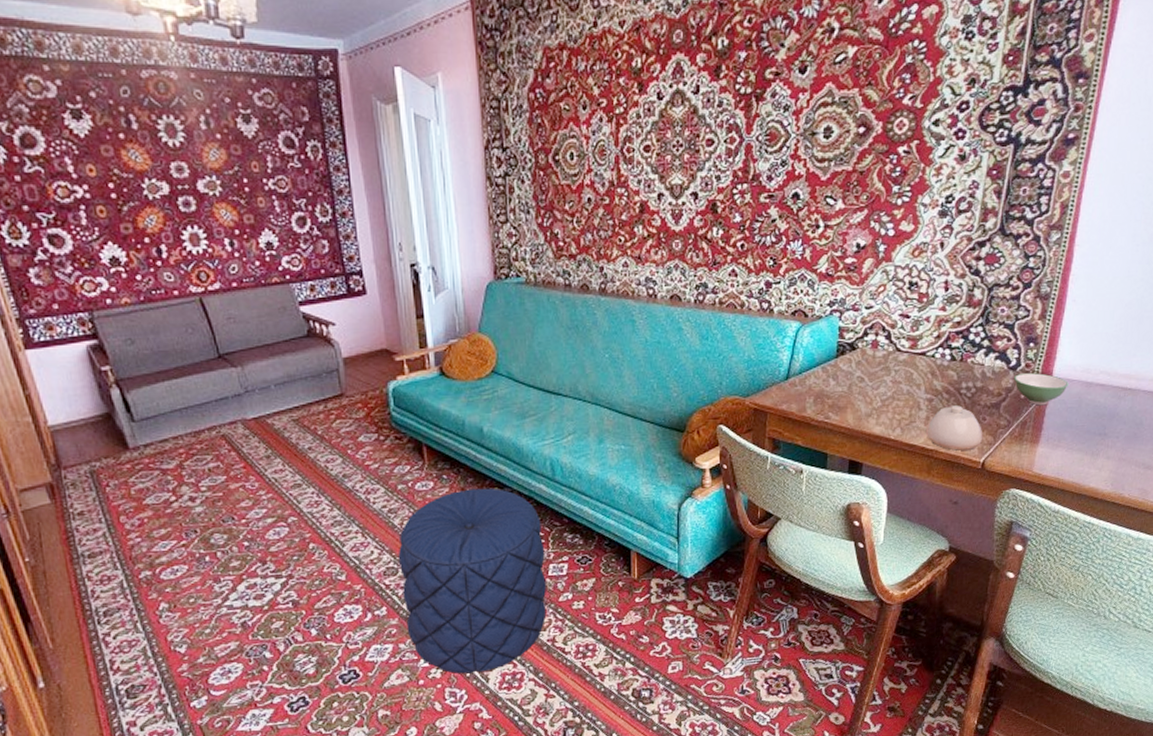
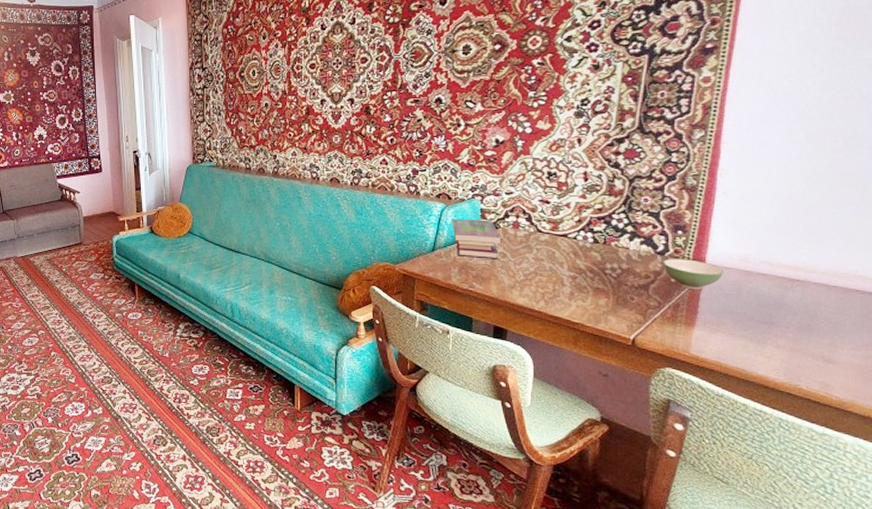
pouf: present [398,488,547,674] -> none [113,321,224,472]
books: none [806,339,859,385] -> present [451,218,500,259]
sugar bowl: present [925,405,983,451] -> none [570,284,632,326]

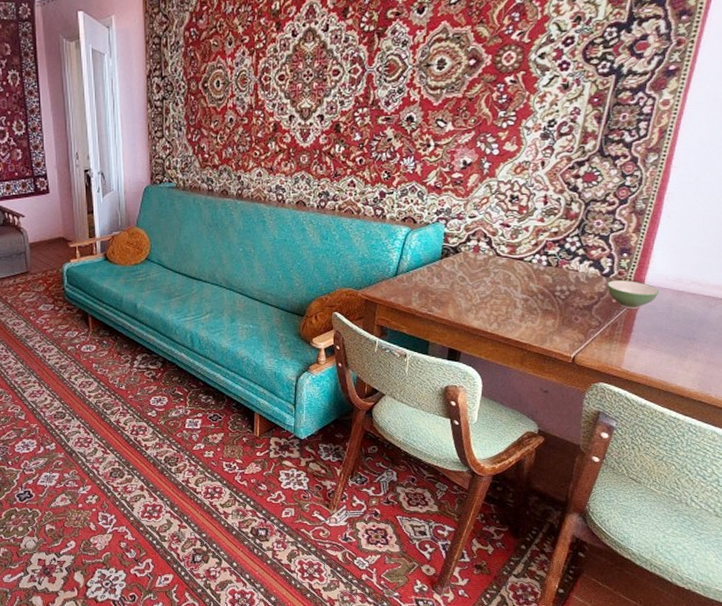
books: present [451,218,500,259] -> none [414,242,461,283]

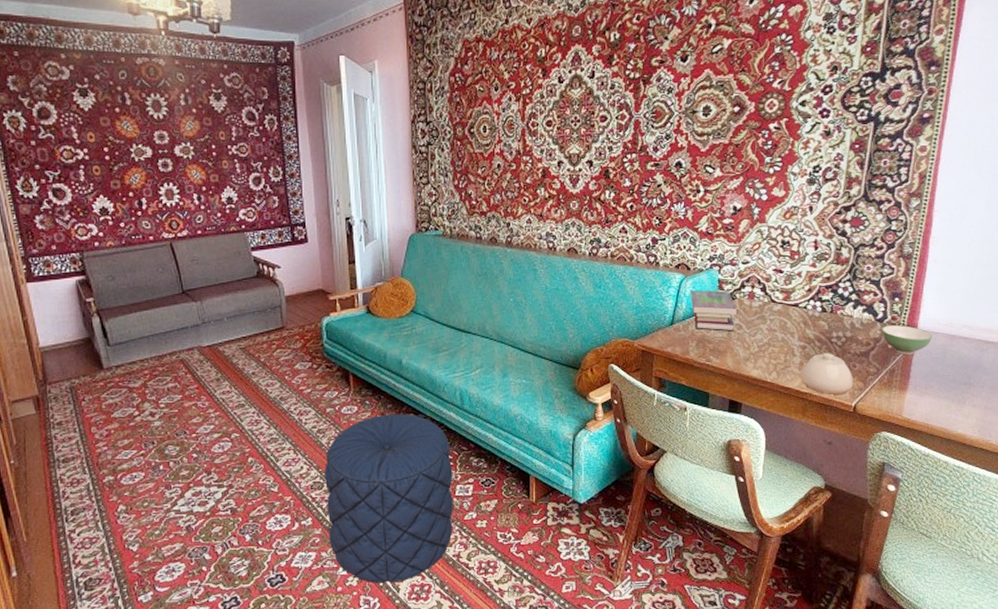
pouf: none [66,353,183,502] -> present [324,413,453,583]
books: none [414,242,461,283] -> present [689,289,737,332]
sugar bowl: none [520,306,575,346] -> present [799,353,854,394]

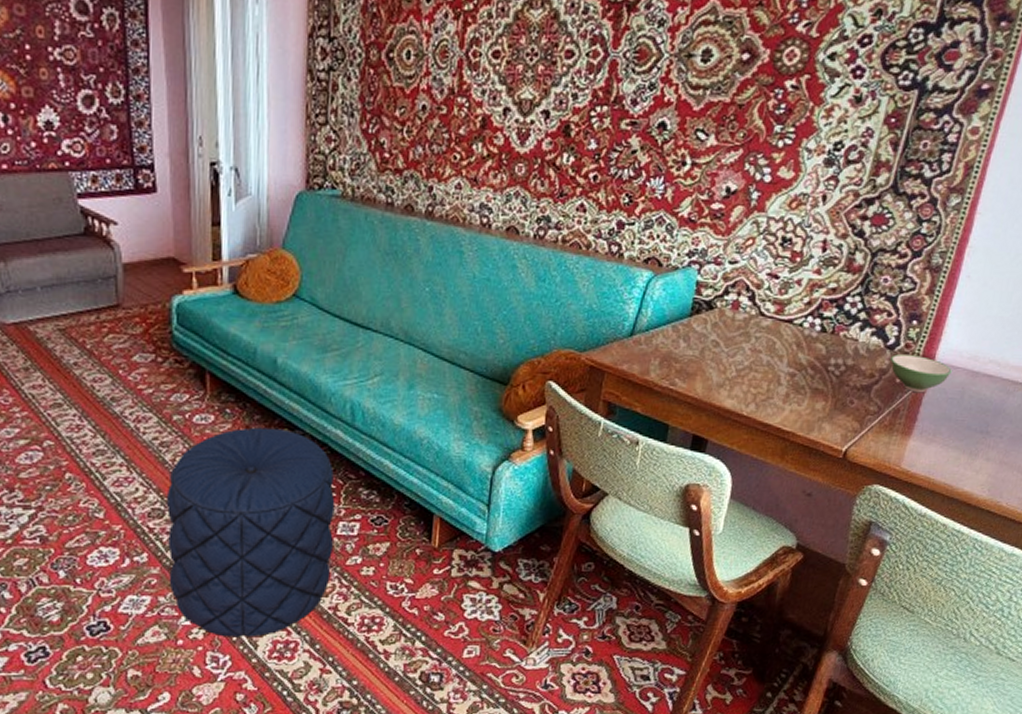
books: present [689,289,737,332] -> none [657,292,716,349]
sugar bowl: present [799,353,854,394] -> none [783,384,849,436]

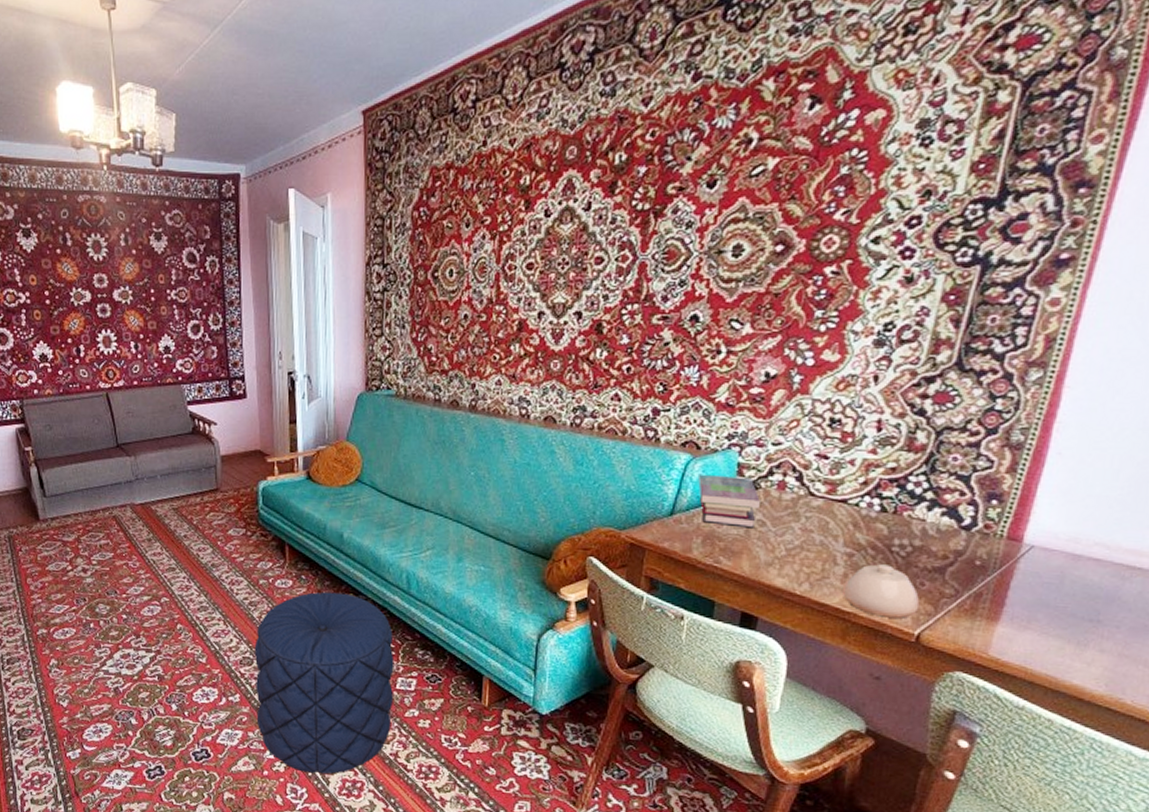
books: none [657,292,716,349] -> present [697,474,760,529]
sugar bowl: none [783,384,849,436] -> present [841,564,920,618]
bowl: present [889,354,952,393] -> none [966,535,1046,577]

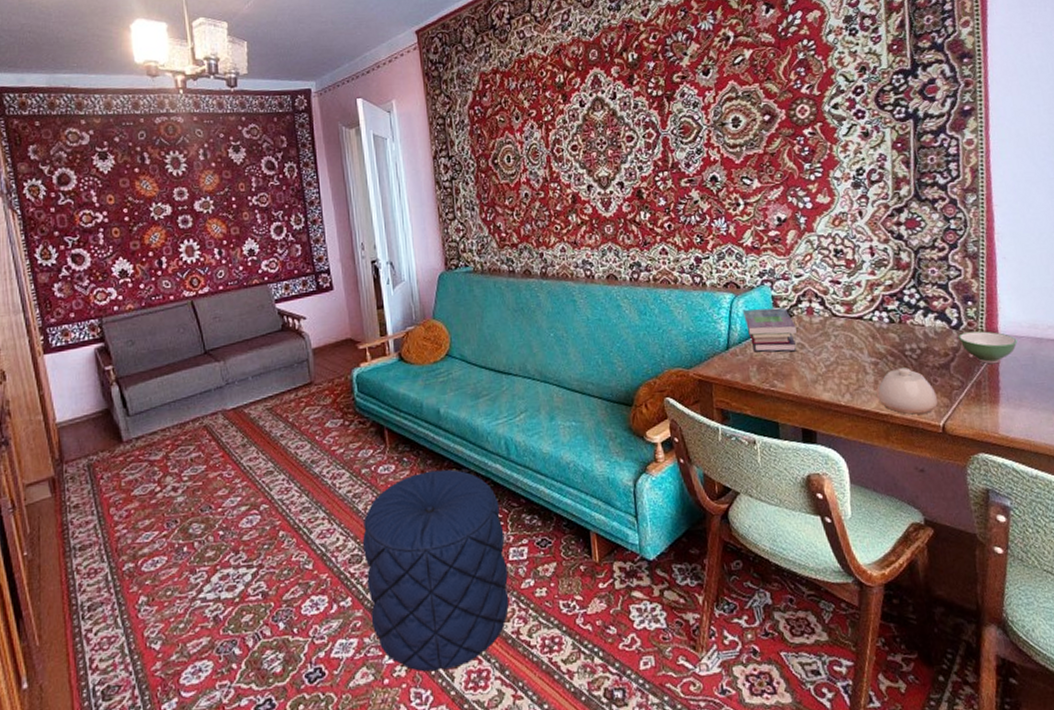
bowl: none [966,535,1046,577] -> present [957,331,1018,365]

